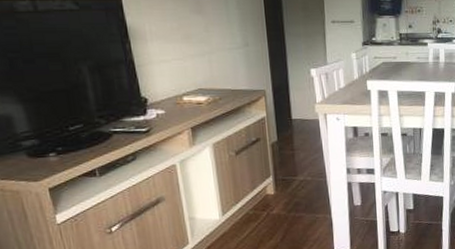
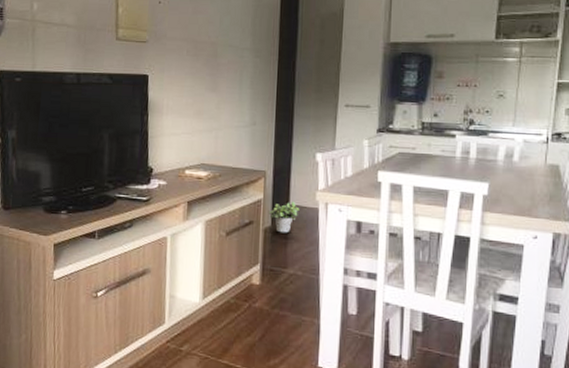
potted plant: none [274,116,302,146] -> present [269,202,300,233]

